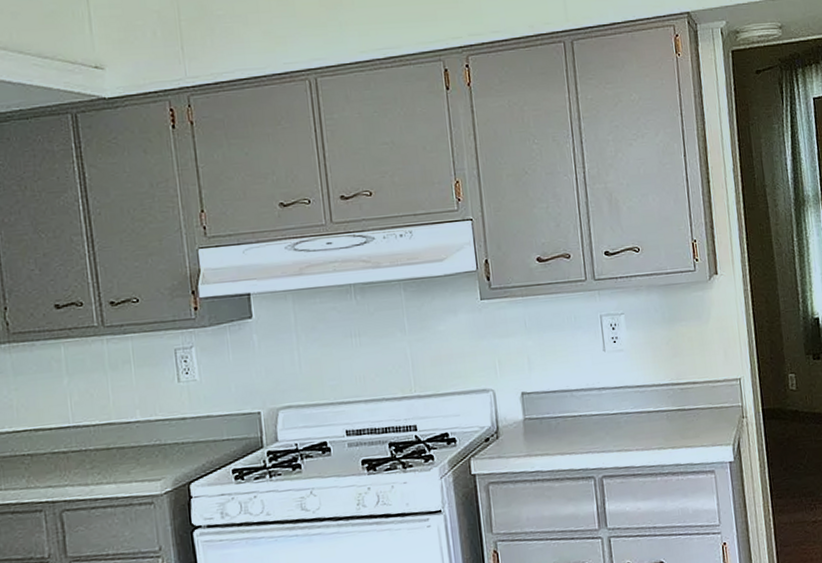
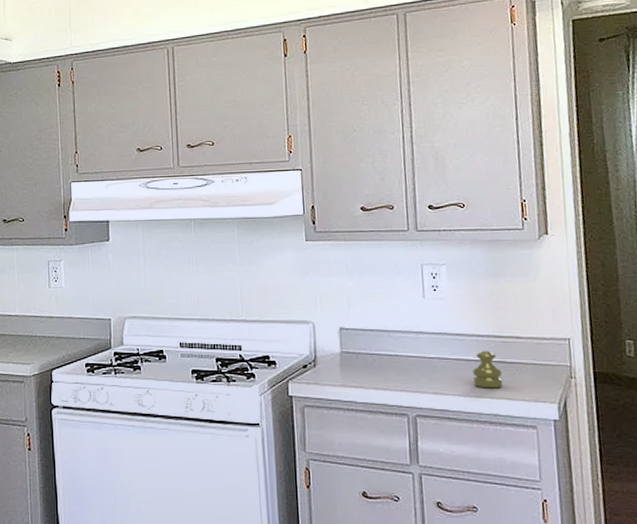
salt shaker: none [654,399,683,439] -> present [473,350,504,389]

